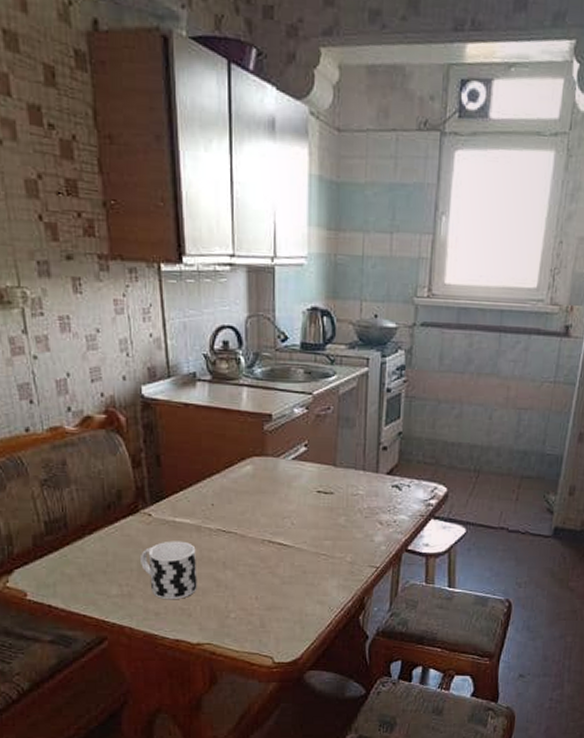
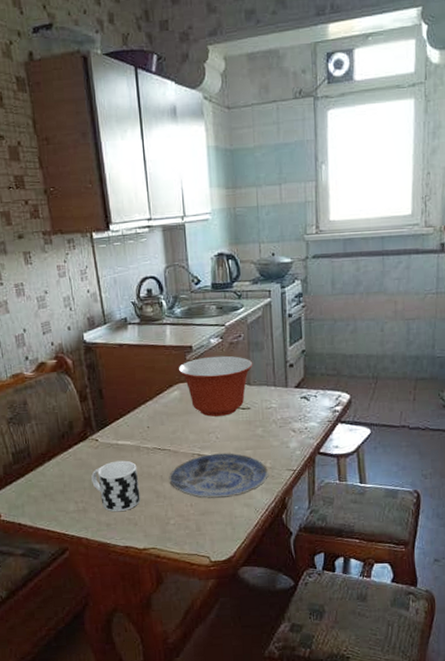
plate: none [233,541,349,593] -> present [169,453,269,499]
mixing bowl: none [253,428,341,499] -> present [178,355,253,417]

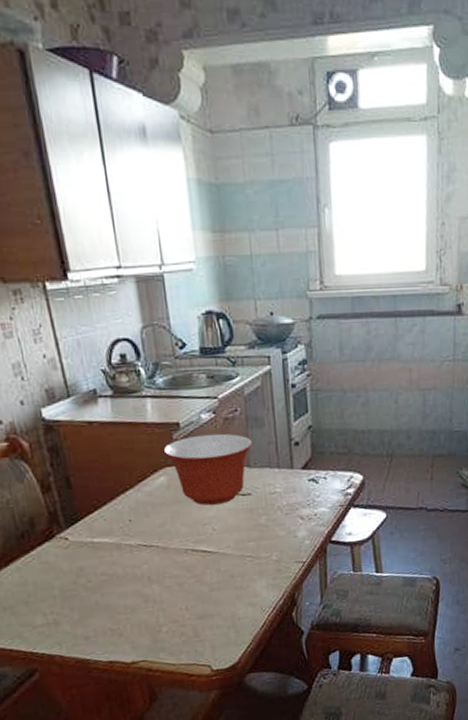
cup: present [91,460,140,512] -> none [62,561,125,623]
plate: present [169,453,269,499] -> none [158,546,276,600]

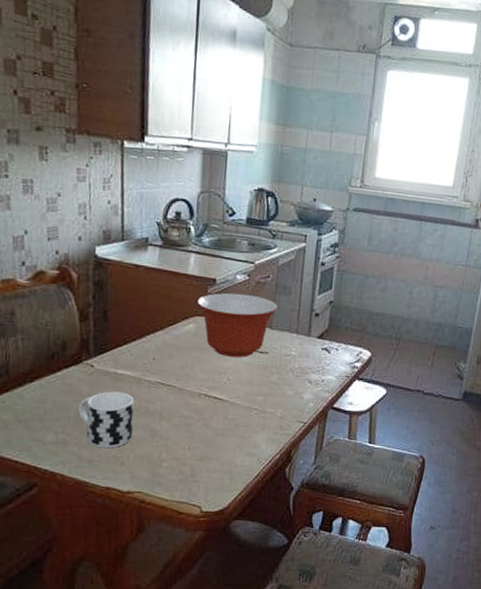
cup: none [62,561,125,623] -> present [79,391,134,449]

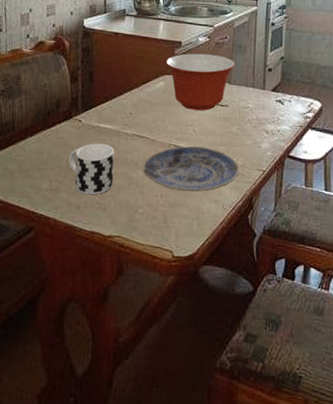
plate: none [168,395,278,445] -> present [143,146,240,192]

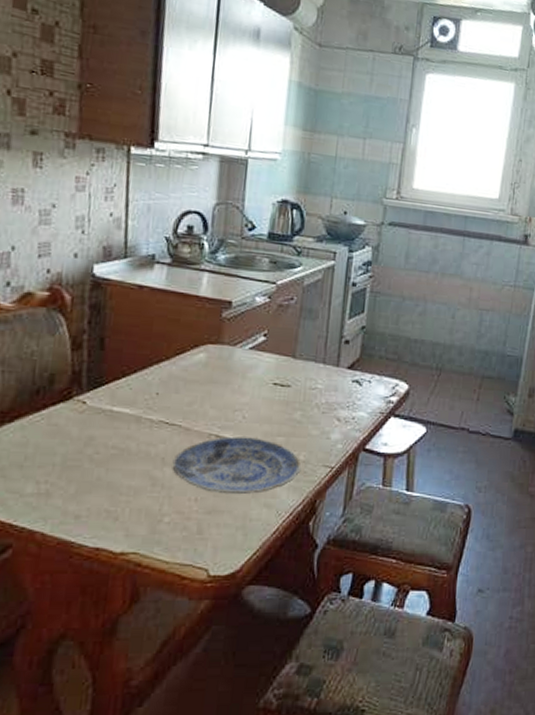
cup: present [69,143,114,195] -> none [66,432,133,501]
mixing bowl: present [166,53,235,111] -> none [209,317,303,392]

